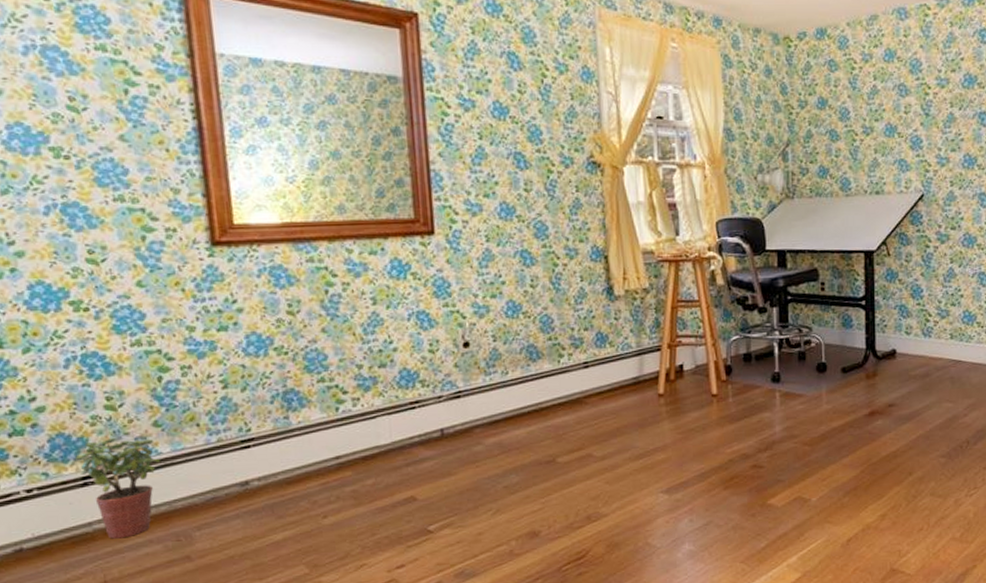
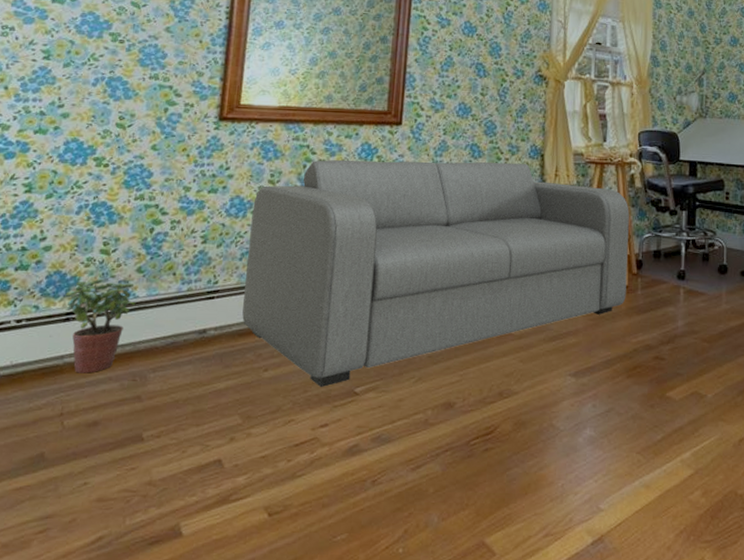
loveseat: none [274,267,716,528] -> present [242,159,629,387]

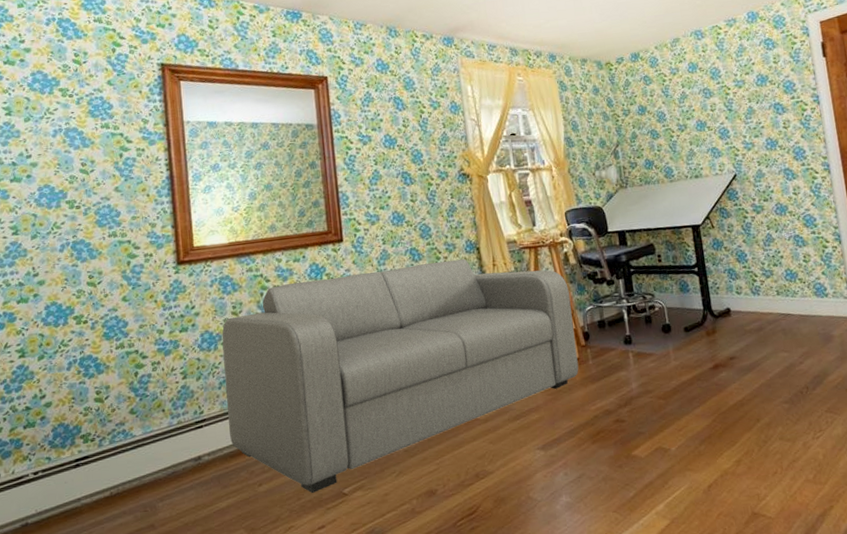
potted plant: present [65,279,135,374] -> none [71,424,134,512]

